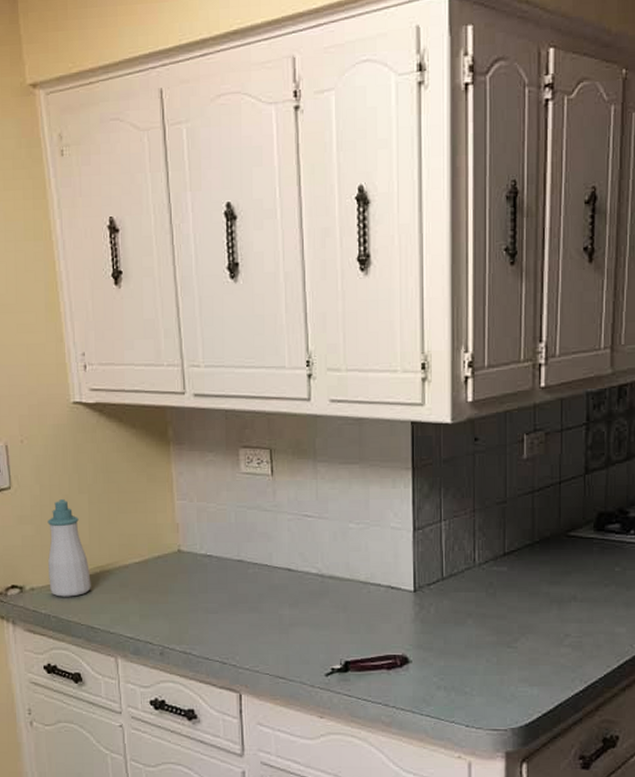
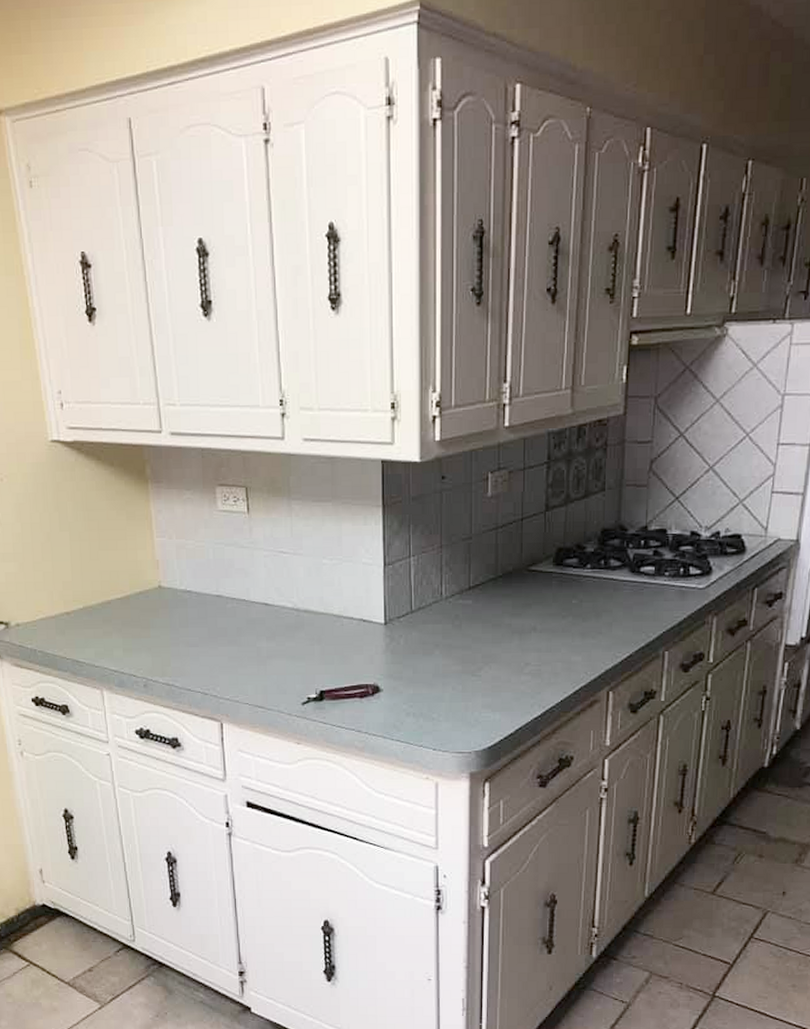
soap bottle: present [47,499,91,597] -> none [30,537,75,632]

